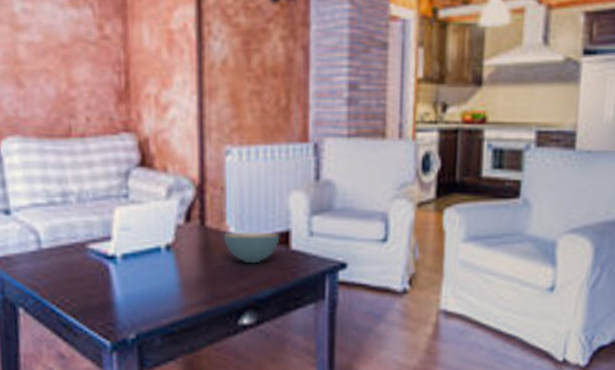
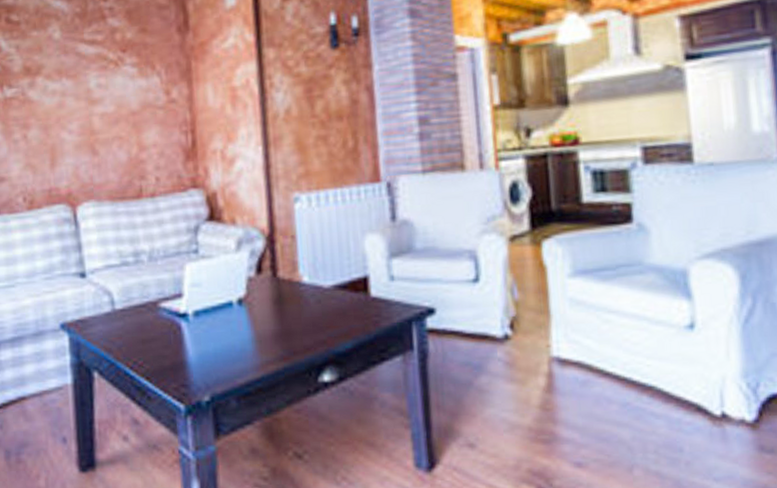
cereal bowl: present [223,231,280,264] -> none [296,279,358,314]

